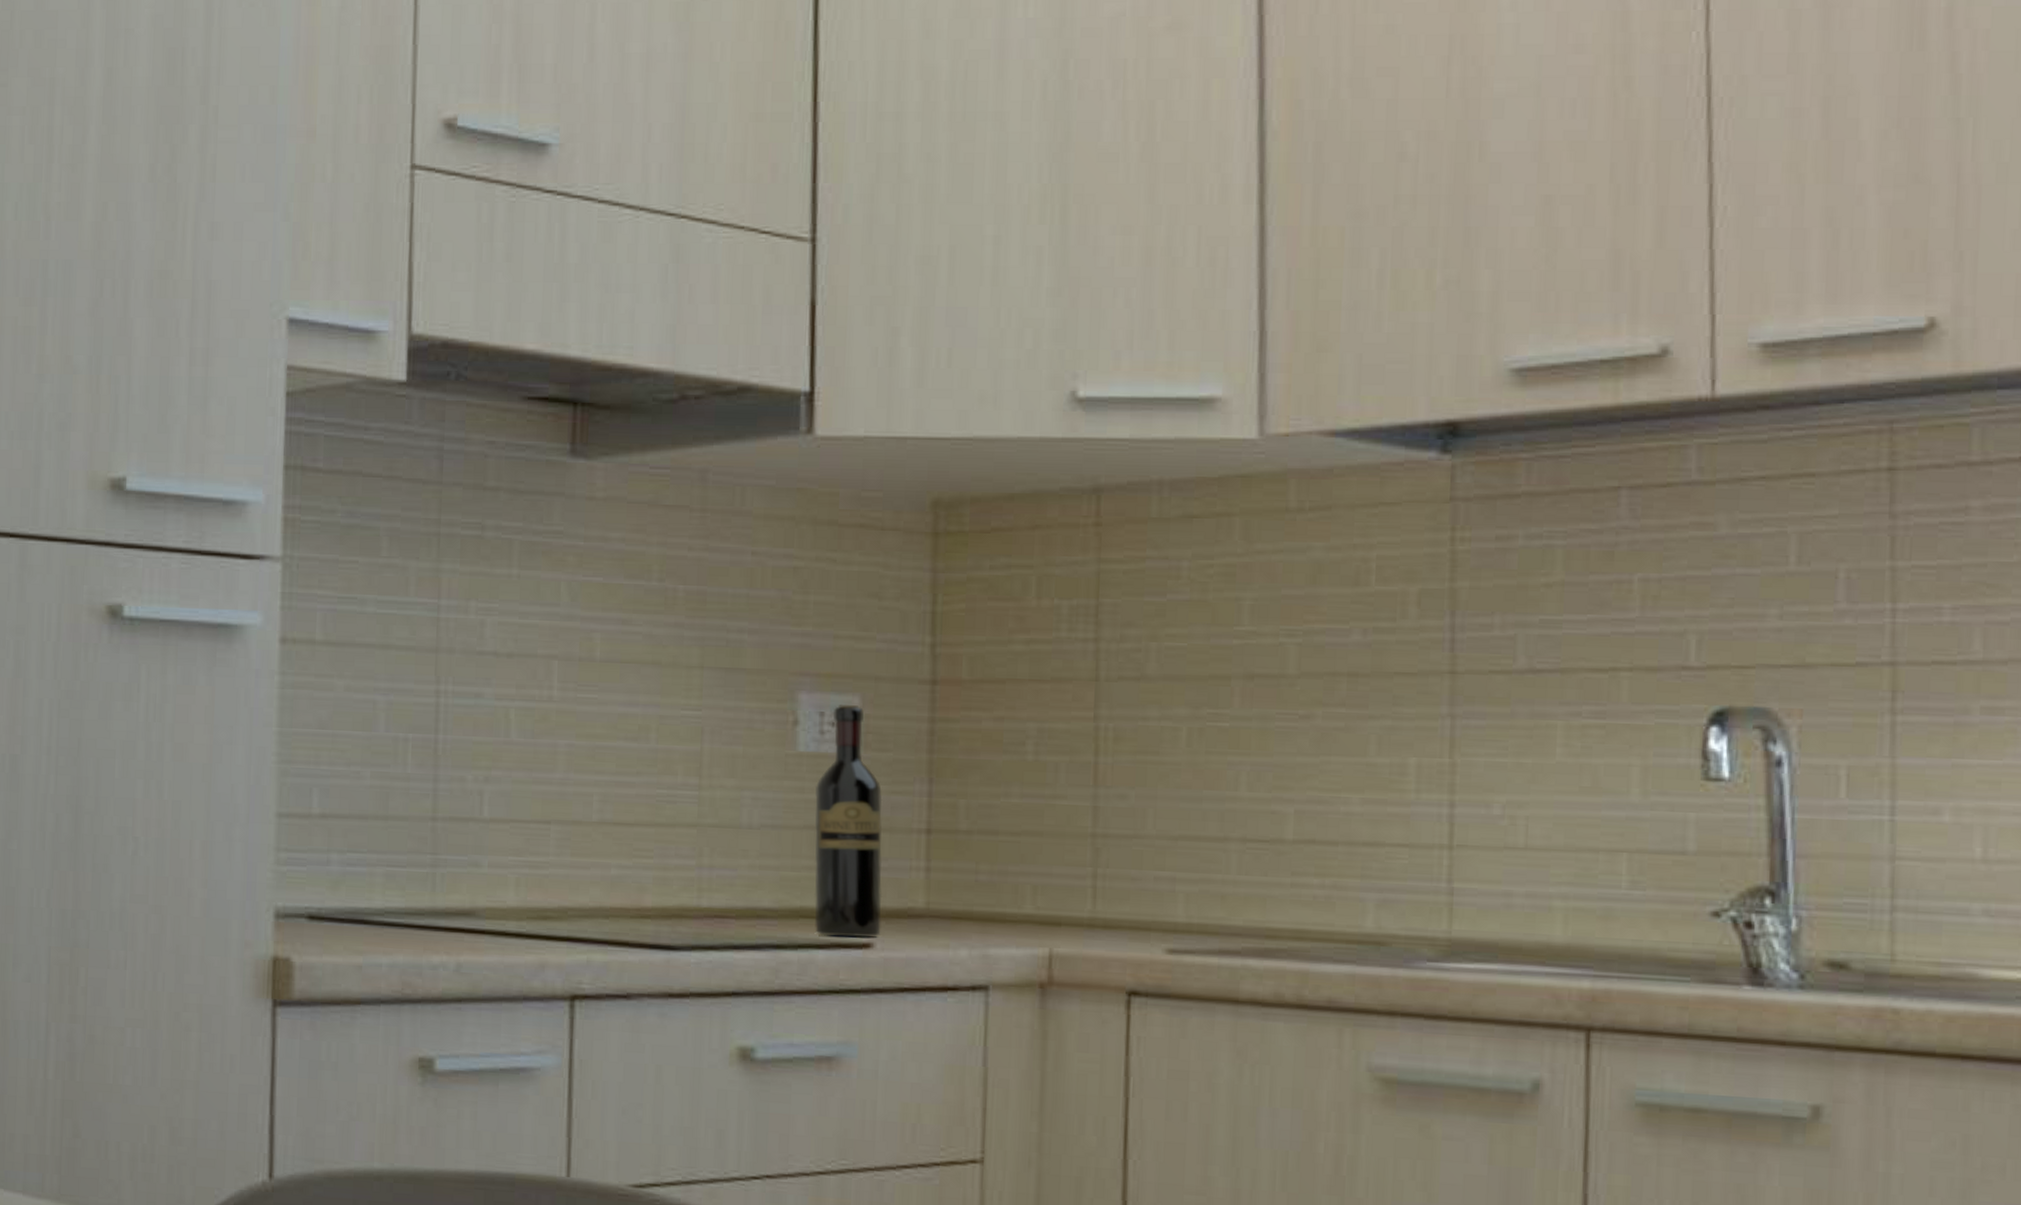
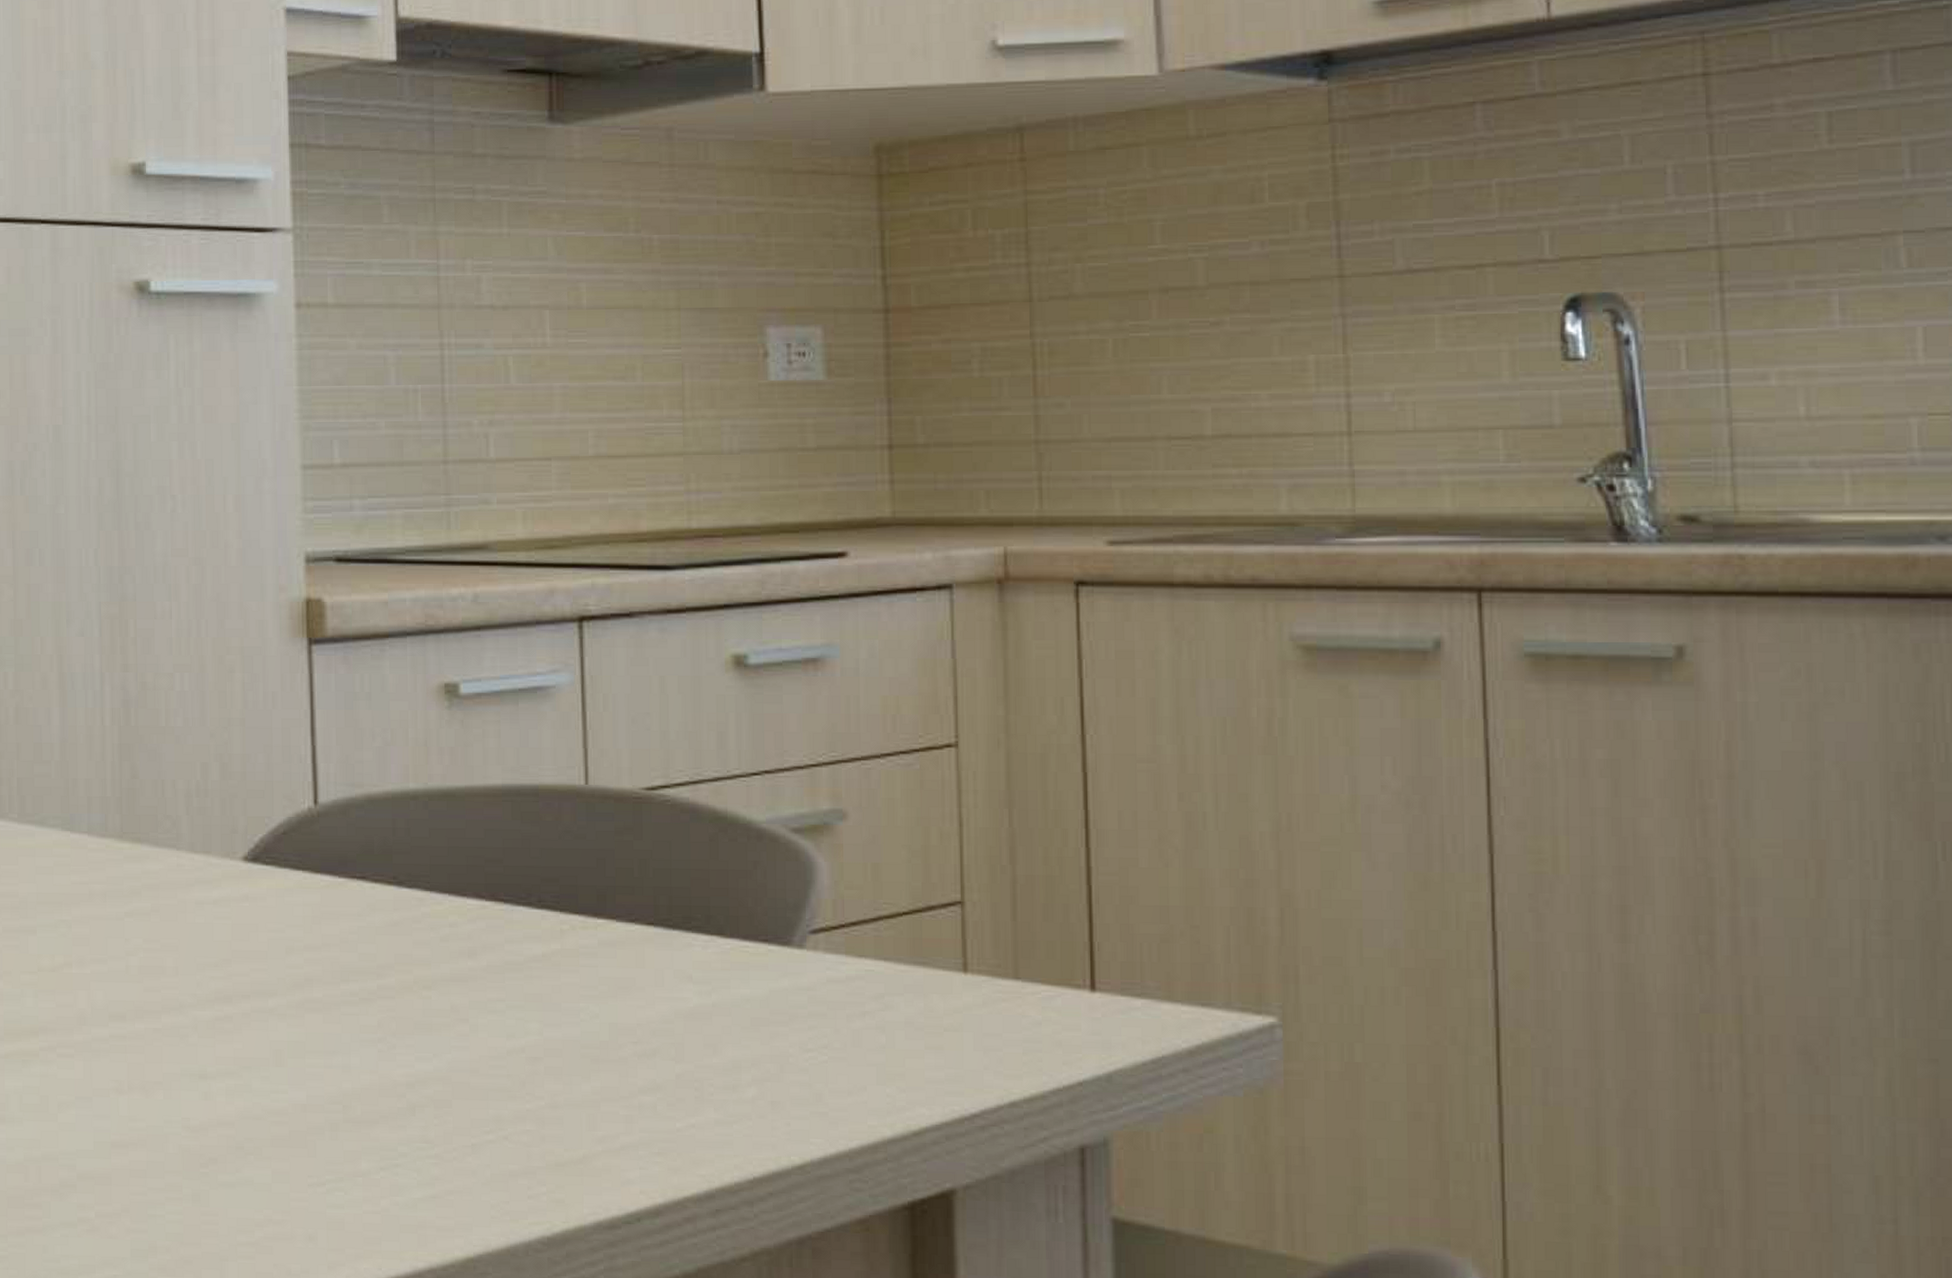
wine bottle: present [814,705,883,938] -> none [786,336,854,548]

